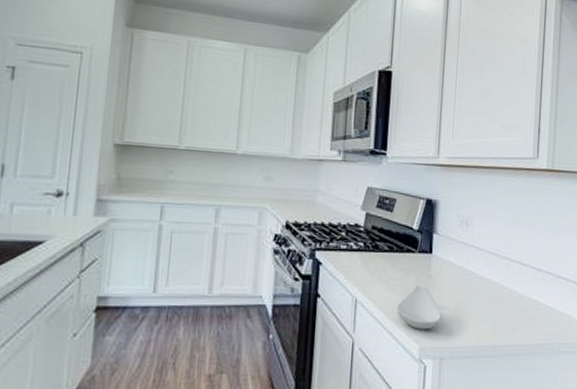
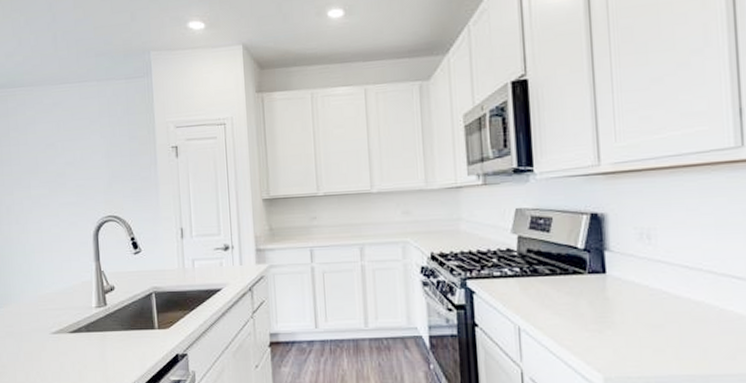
spoon rest: present [397,285,442,330] -> none [569,310,629,358]

